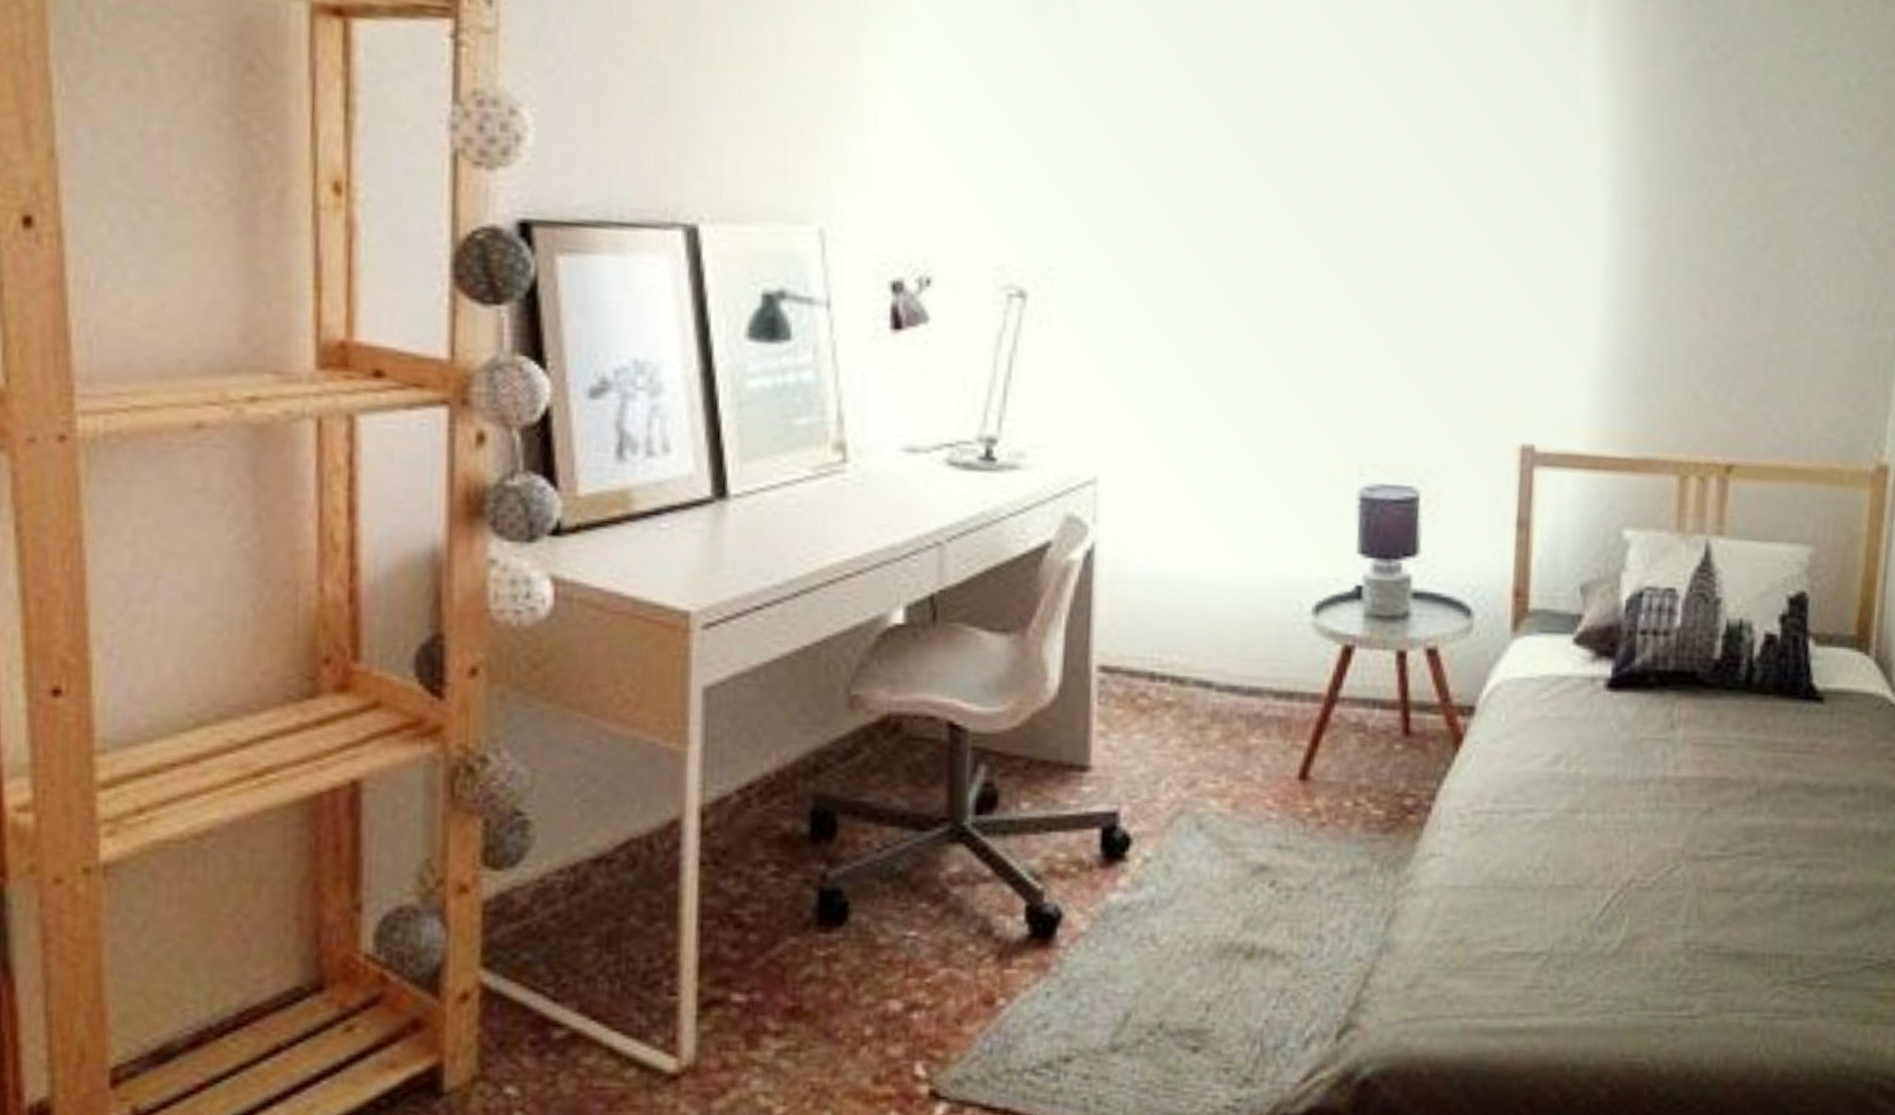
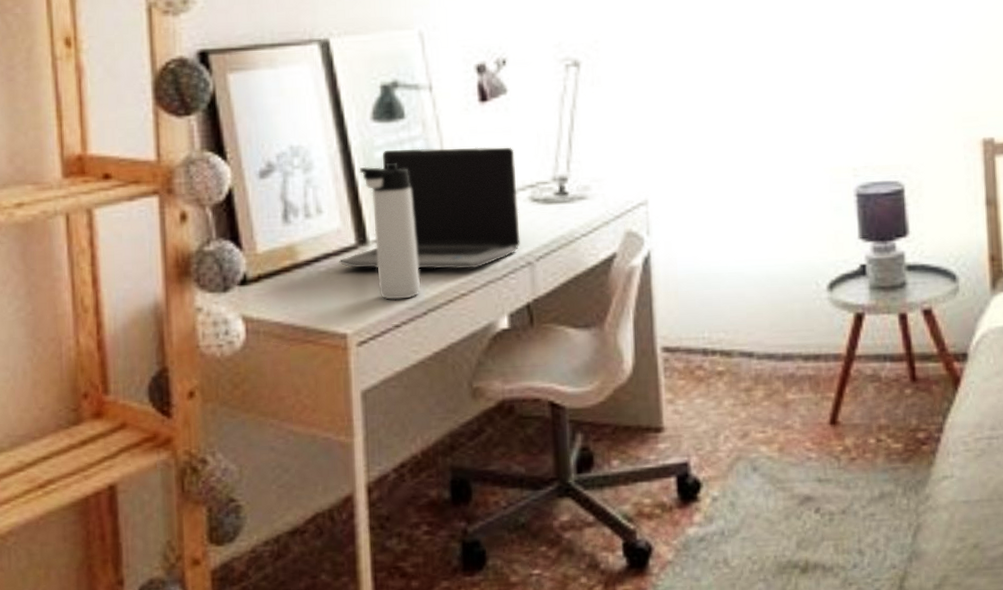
laptop computer: none [687,378,931,544] -> present [339,147,520,269]
thermos bottle: none [724,395,795,574] -> present [359,162,421,300]

